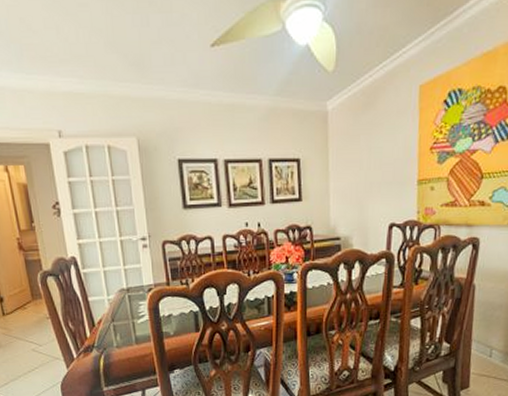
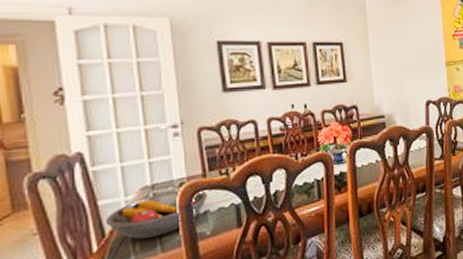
fruit bowl: none [94,294,171,331] -> present [105,190,207,239]

